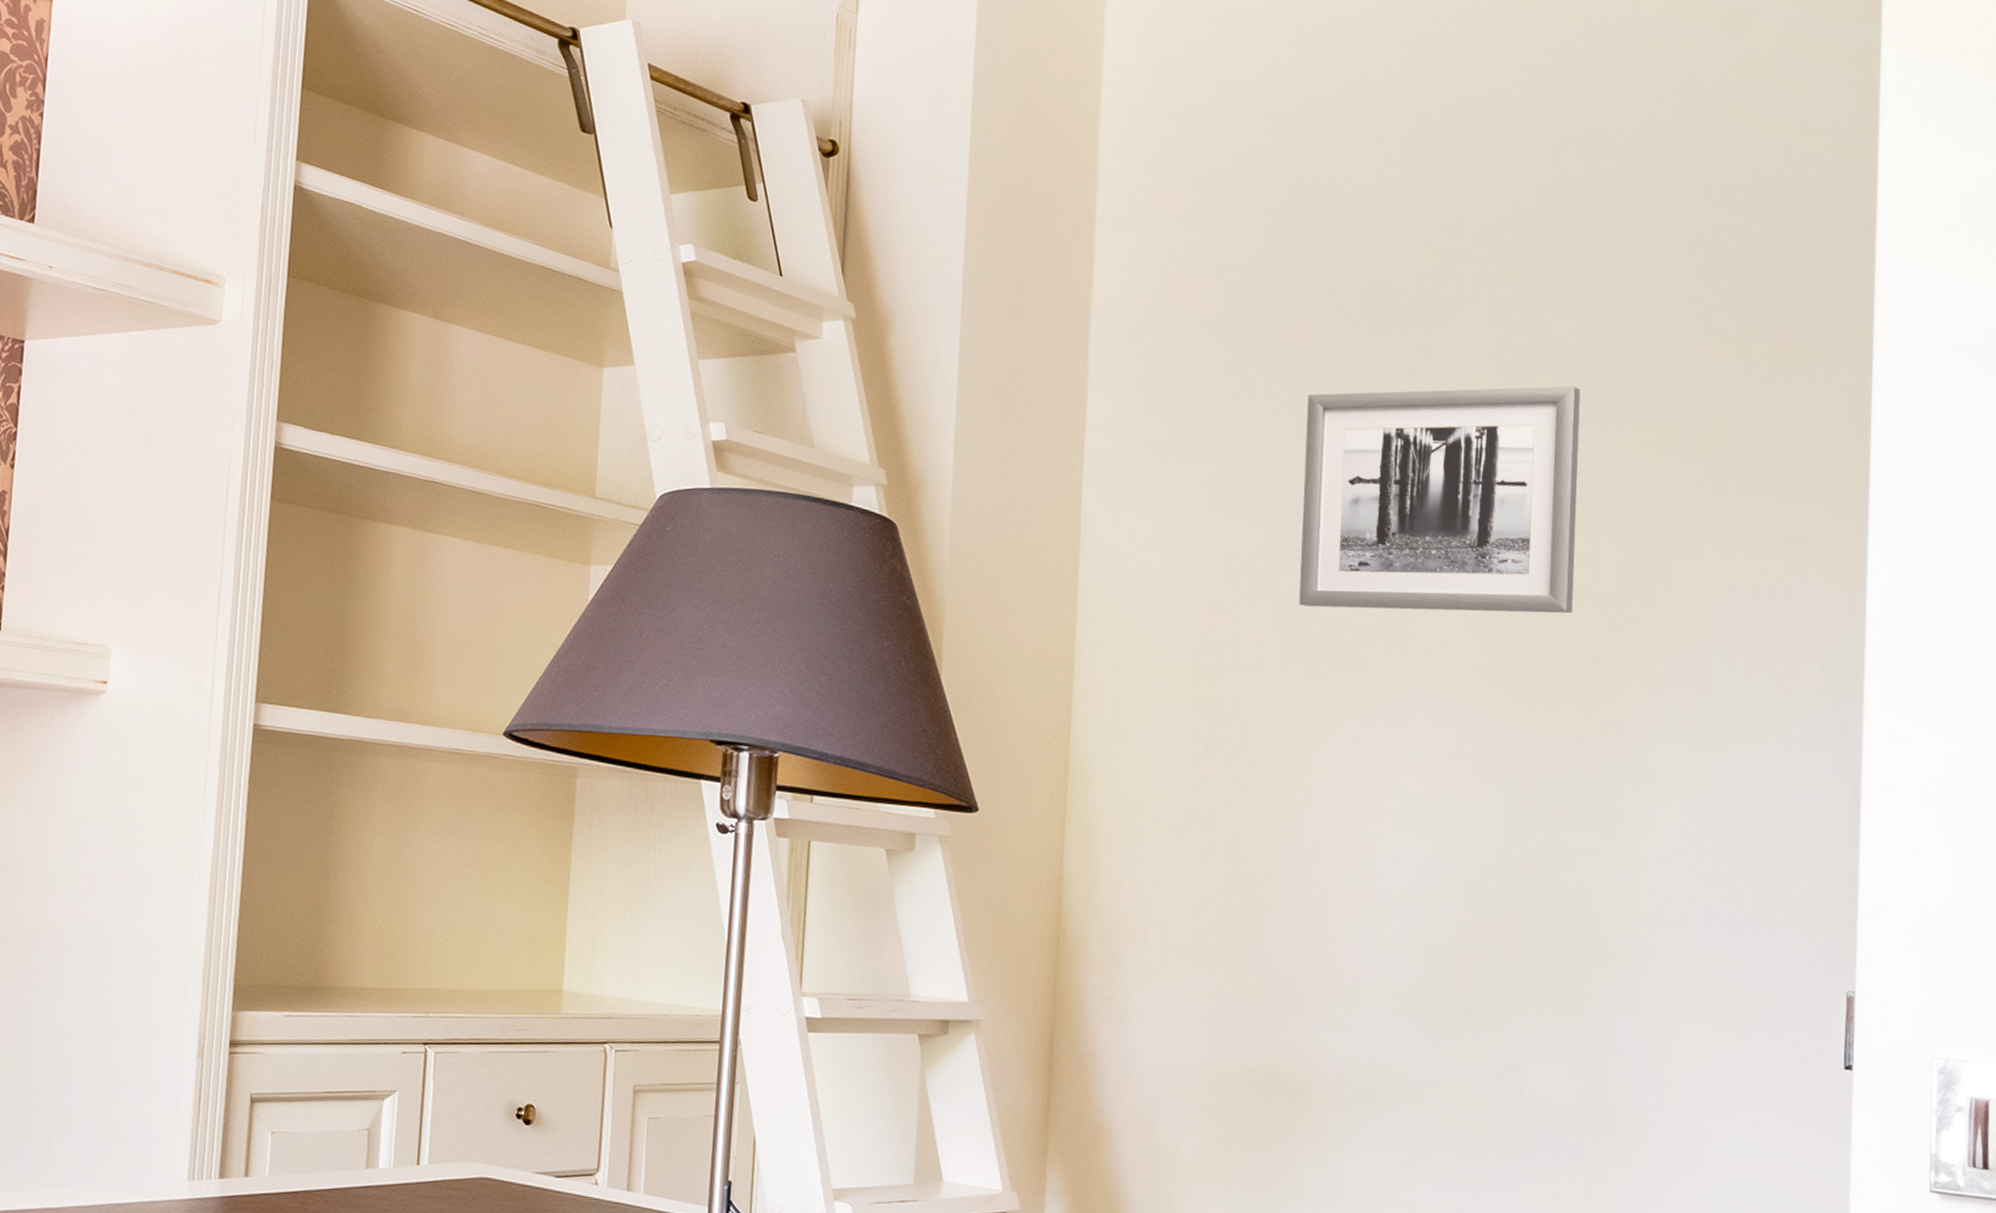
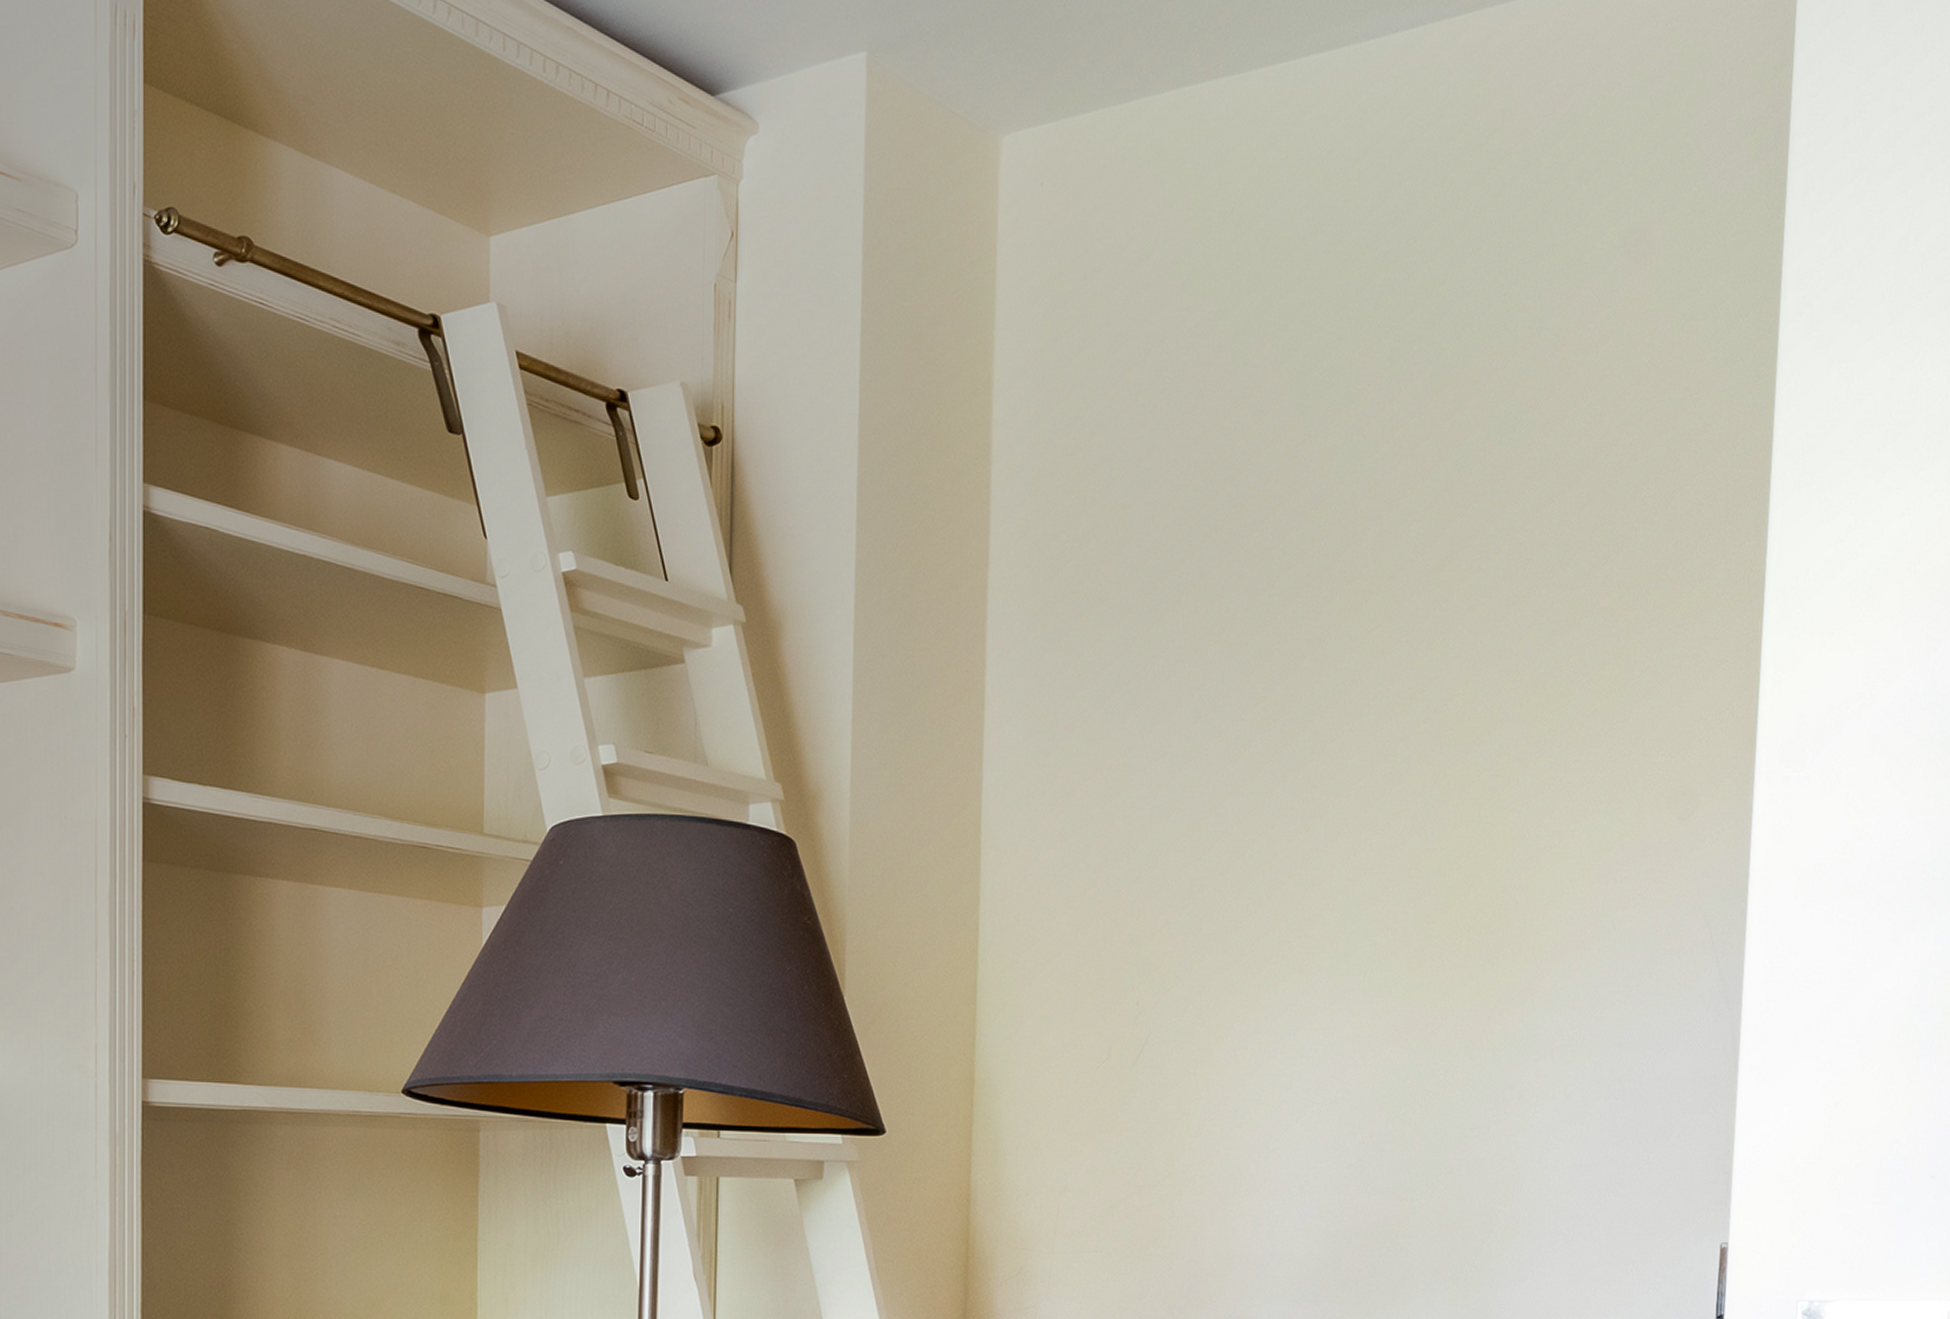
wall art: present [1299,386,1581,614] -> none [1200,648,1478,898]

